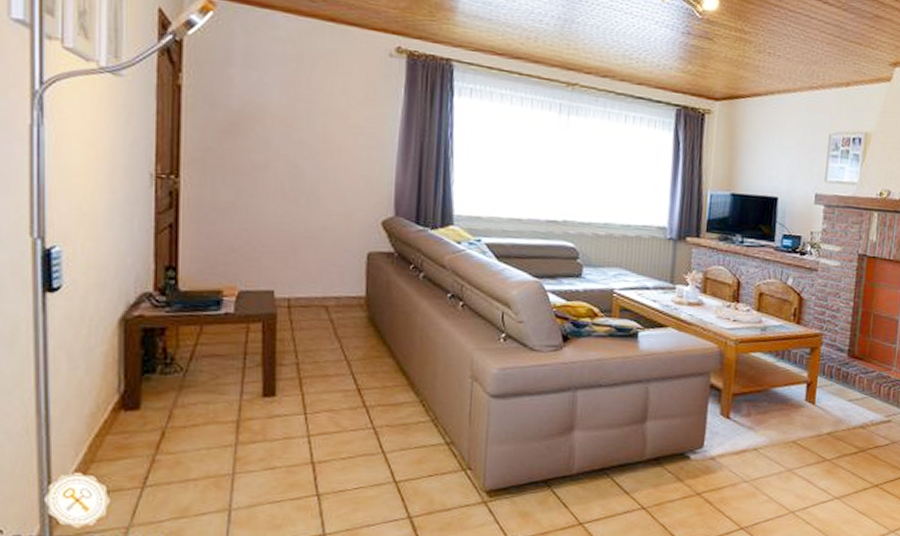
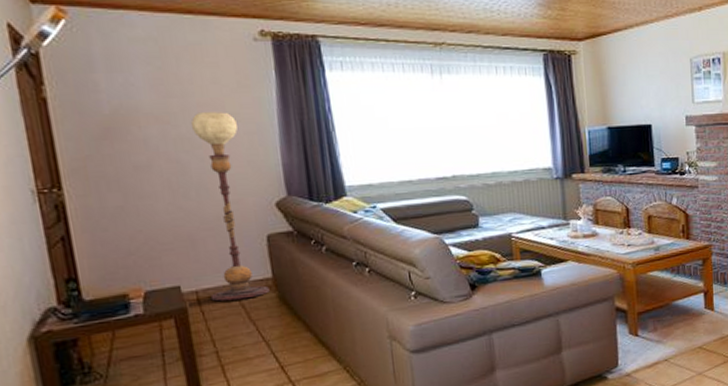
floor lamp: none [301,120,361,314] -> present [190,112,270,302]

